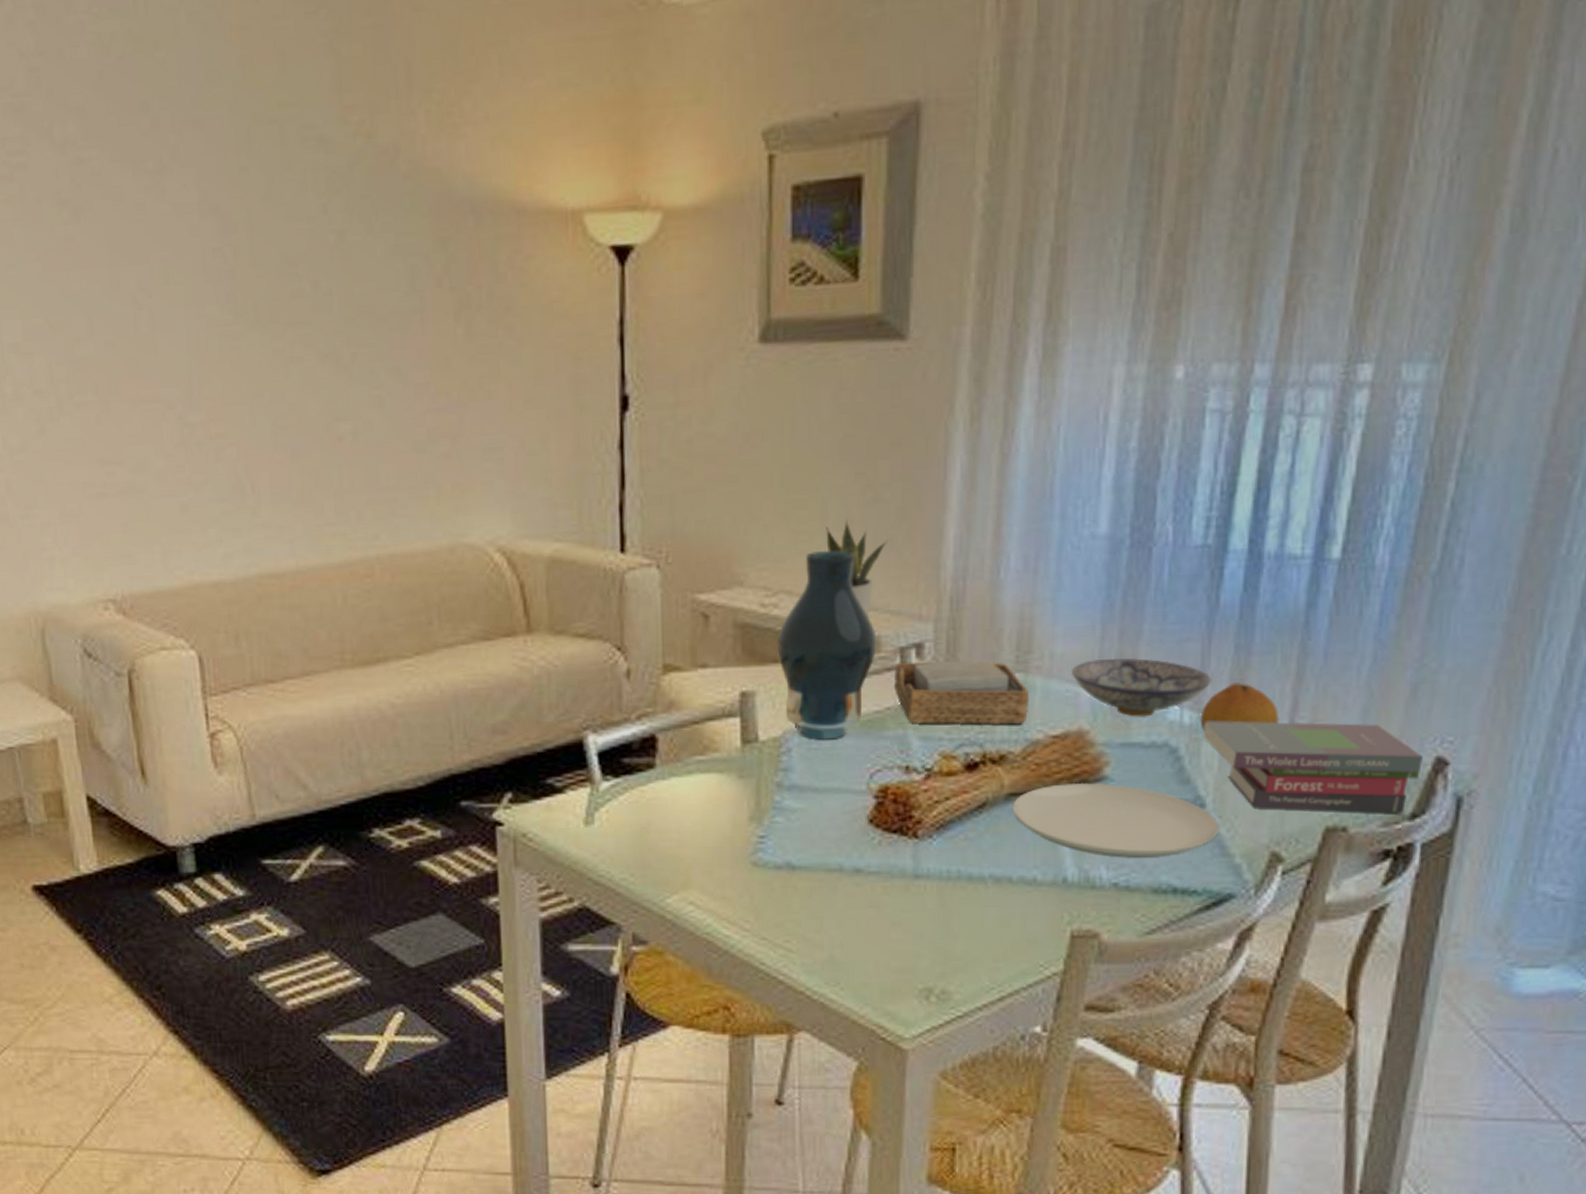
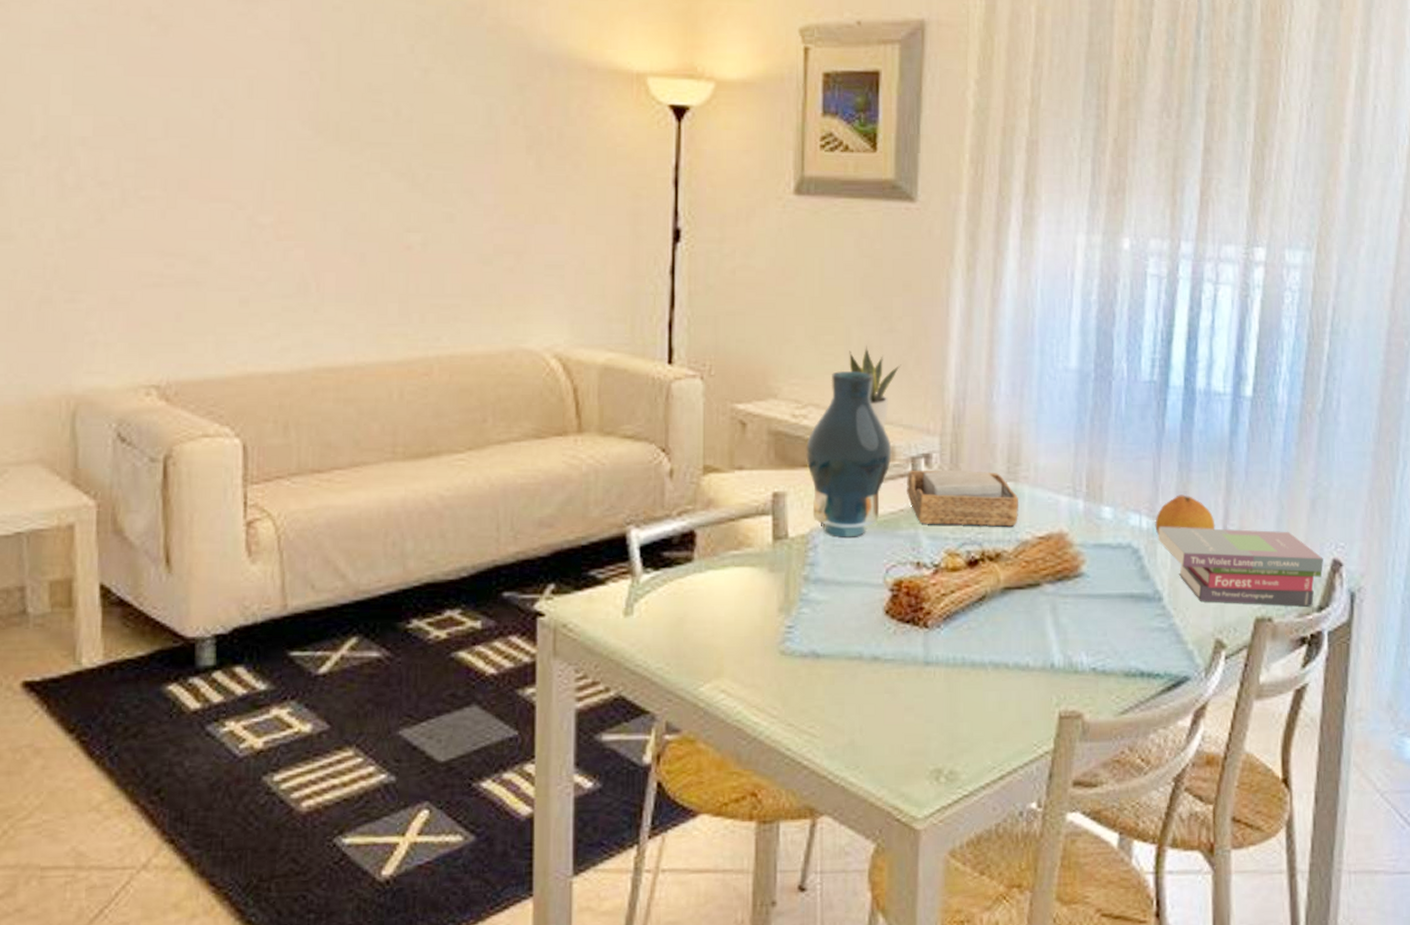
plate: present [1012,783,1219,858] -> none [1007,579,1174,645]
bowl: present [1072,658,1212,717] -> none [1053,472,1162,522]

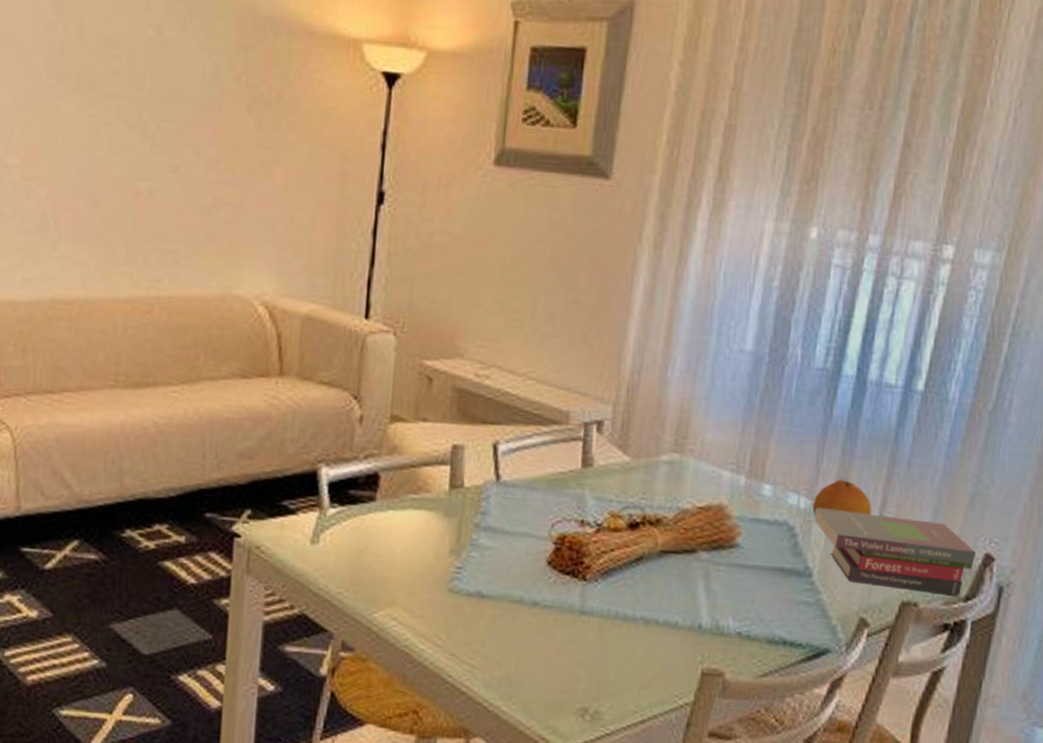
vase: present [806,371,892,537] -> none [485,337,567,492]
potted plant: present [849,346,901,429] -> none [533,315,583,394]
napkin holder: present [906,469,1018,527] -> none [576,434,683,496]

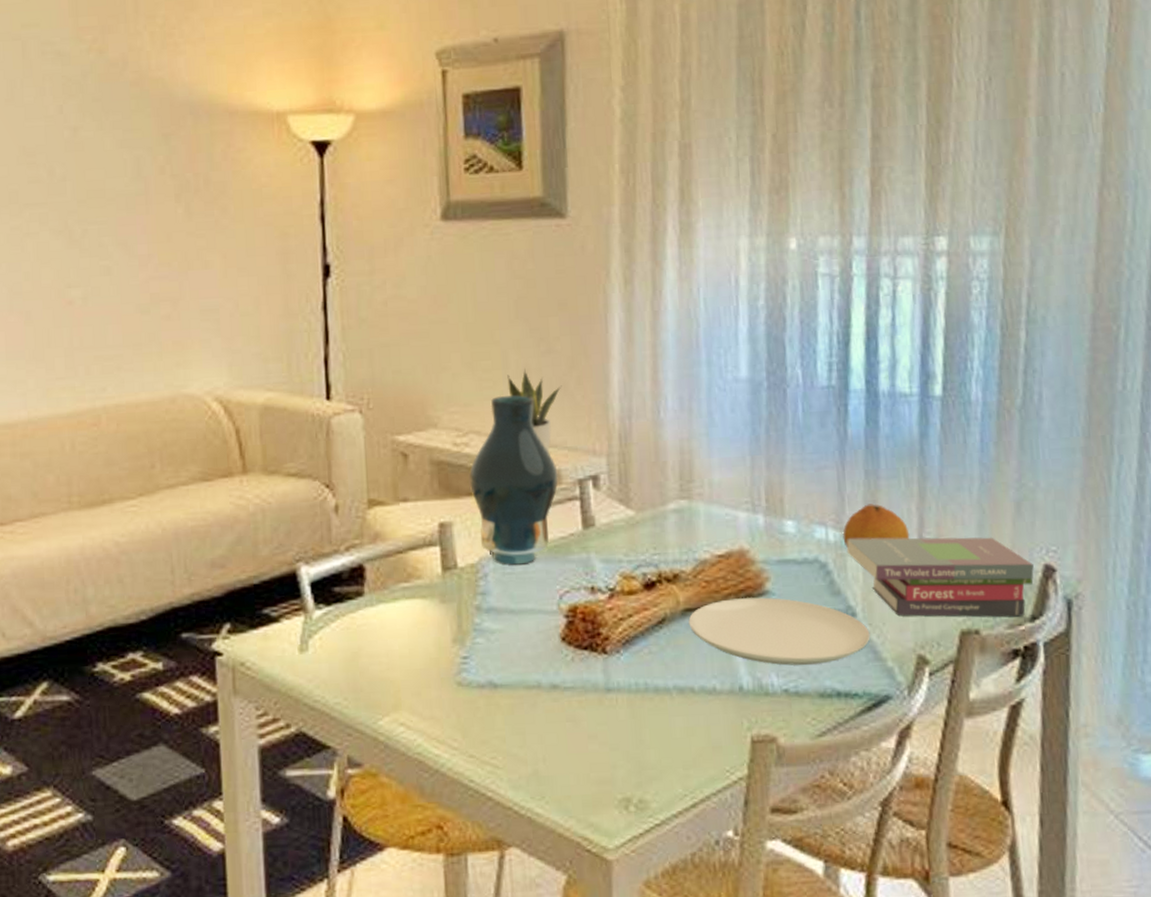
vase: none [485,337,567,492] -> present [469,395,559,565]
potted plant: none [533,315,583,394] -> present [507,369,562,453]
plate: none [663,547,822,614] -> present [688,597,871,666]

